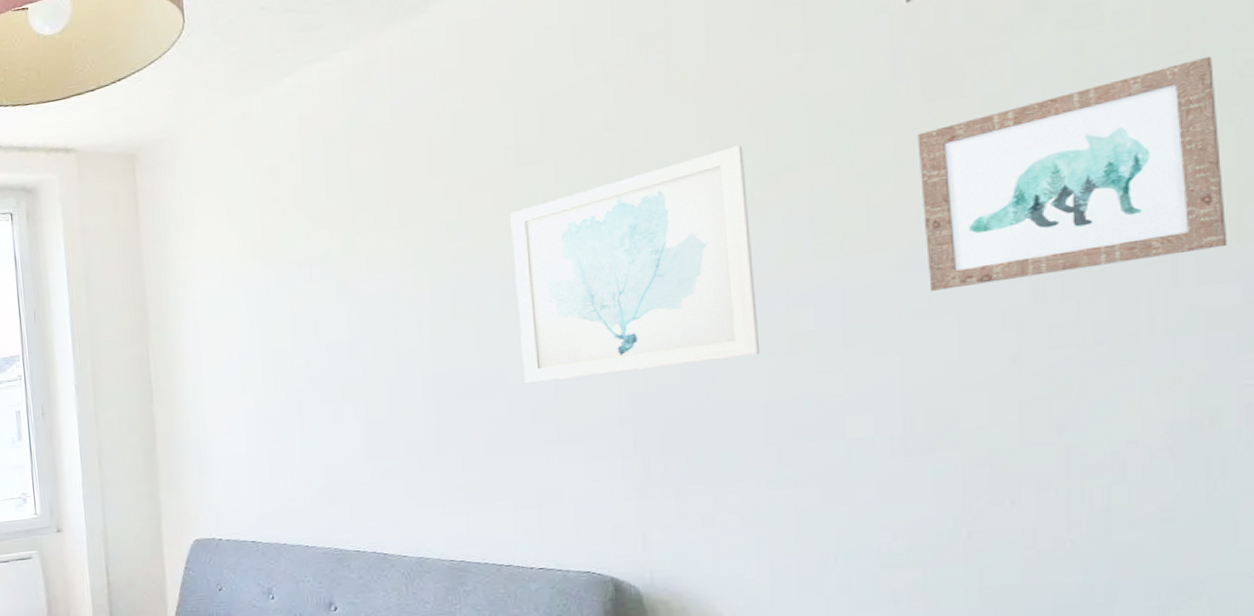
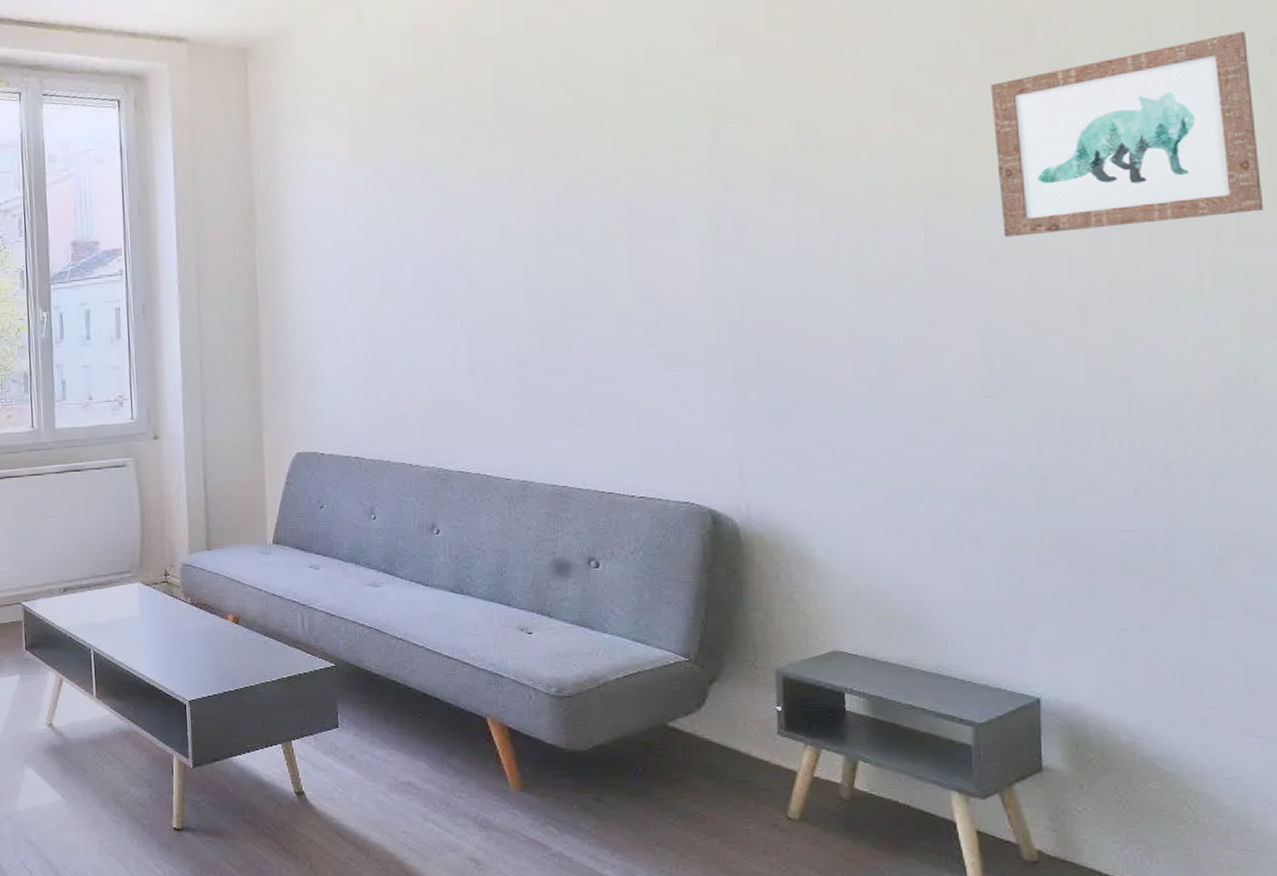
wall art: present [510,145,761,383] -> none [615,83,850,306]

